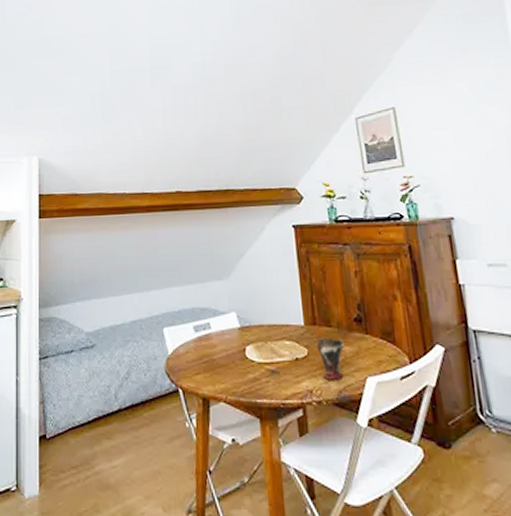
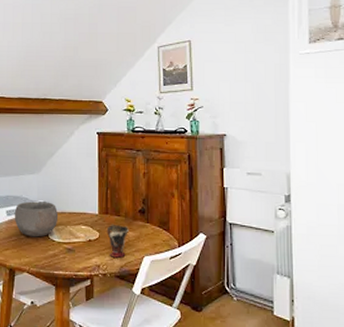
bowl: none [202,312,256,357] -> present [14,200,59,237]

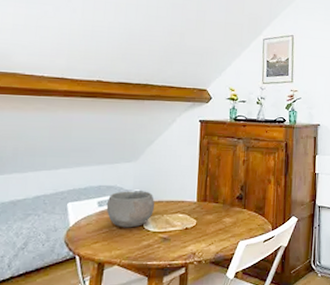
cup: present [106,224,128,258] -> none [204,211,226,244]

